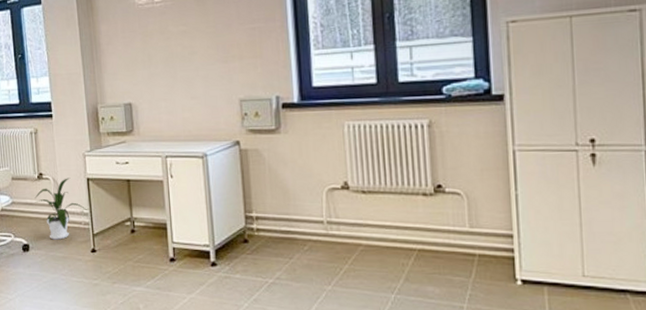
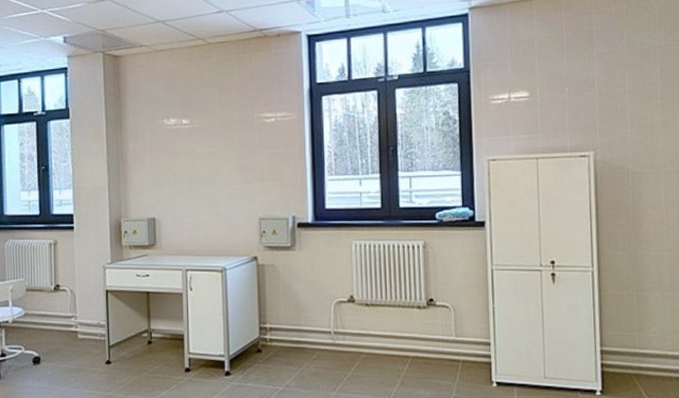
house plant: present [34,178,87,240] -> none [49,289,104,352]

